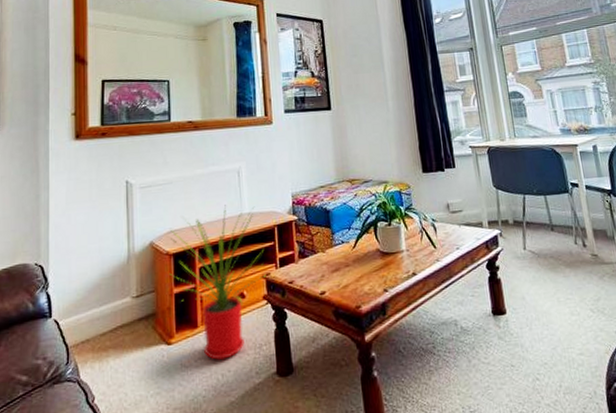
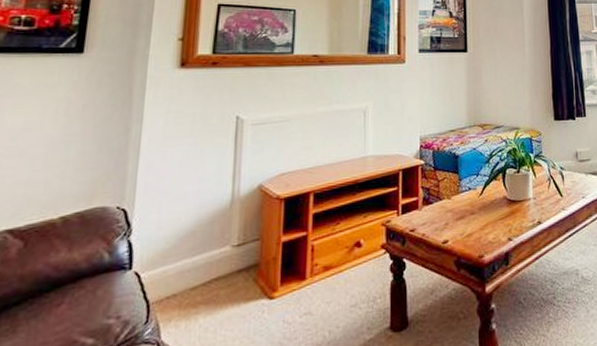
house plant: present [169,205,266,361] -> none [278,146,387,316]

